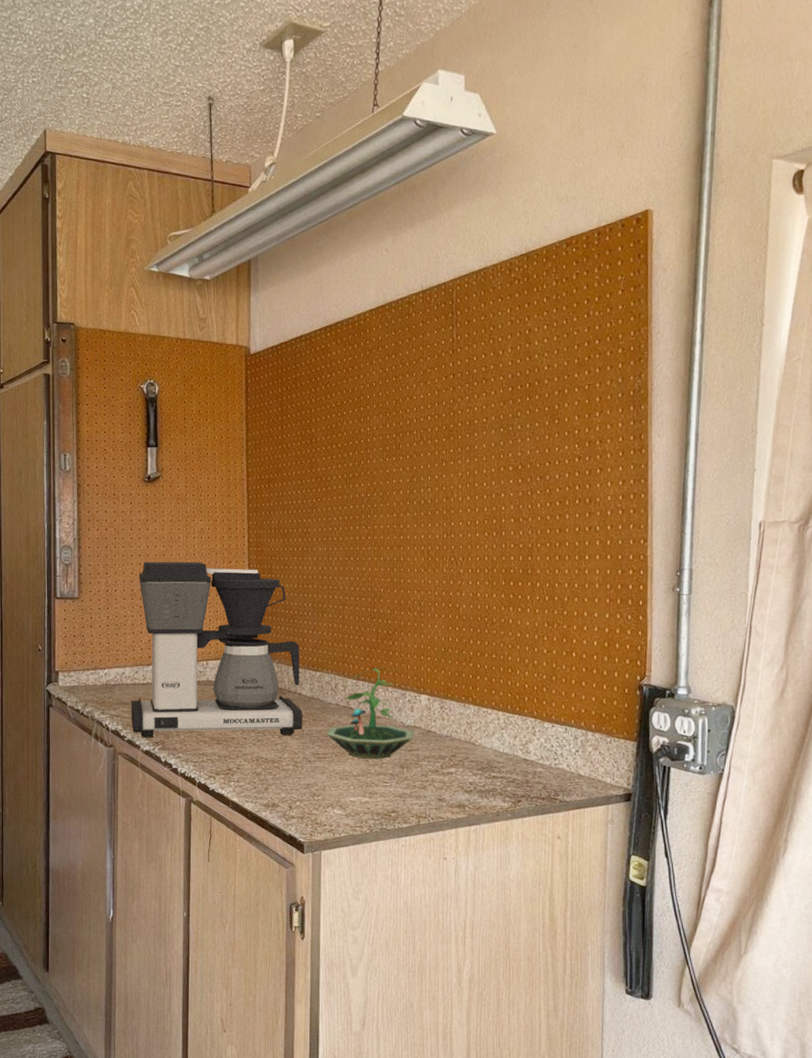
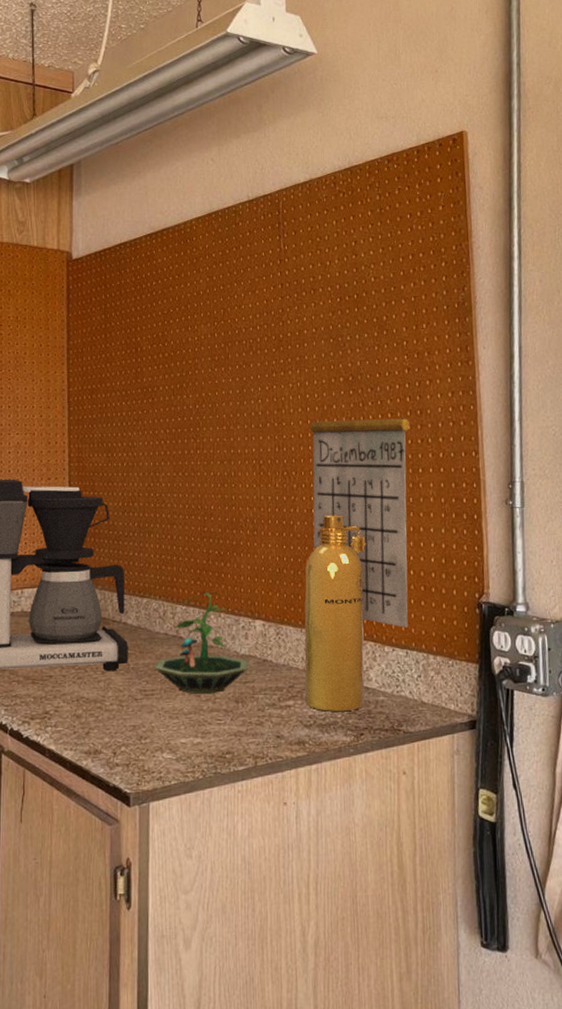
spray bottle: none [466,599,530,780] -> present [304,514,366,712]
calendar: none [477,463,579,706] -> present [309,374,411,628]

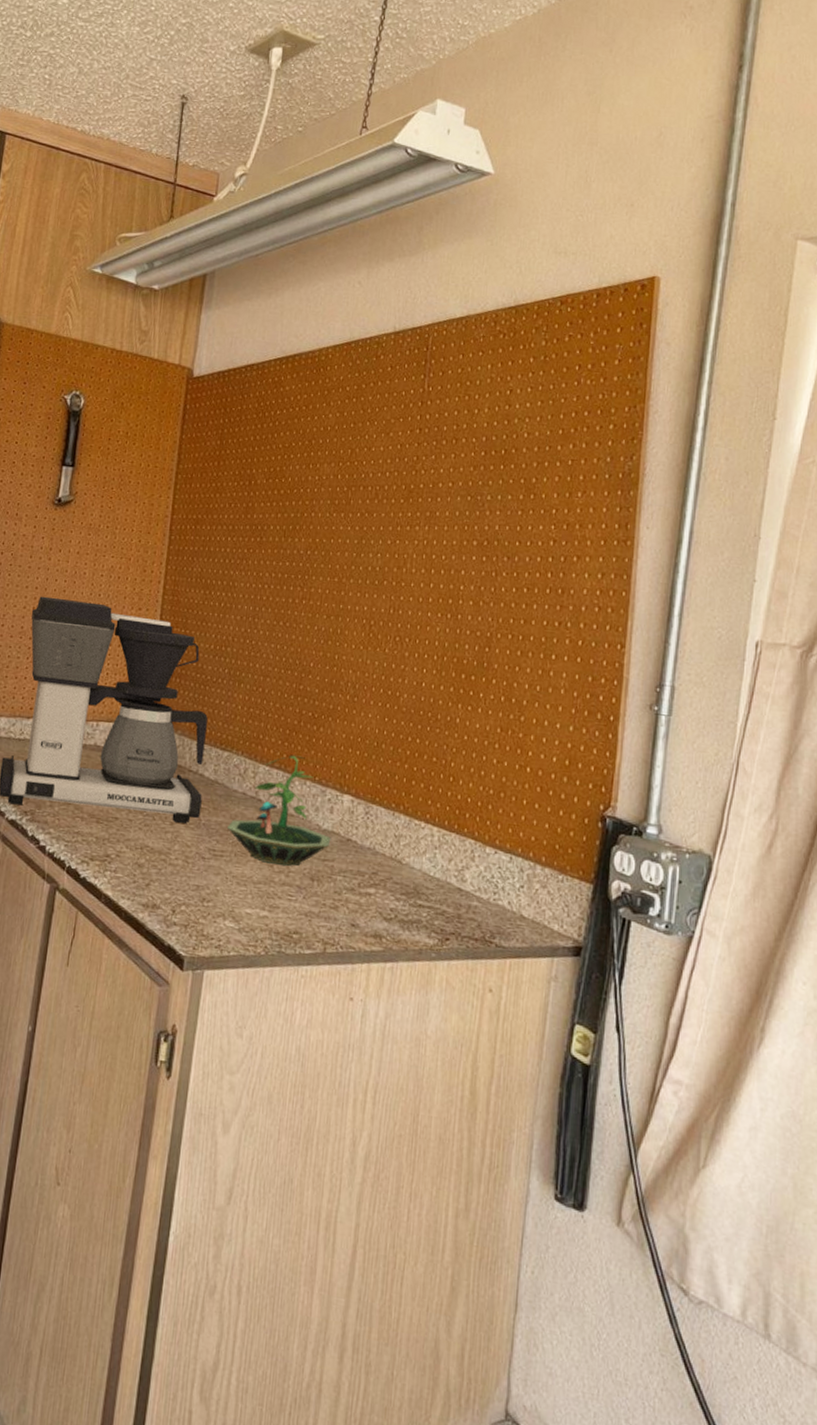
spray bottle: present [304,514,366,712] -> none [388,691,480,912]
calendar: present [309,374,411,628] -> none [420,540,549,830]

